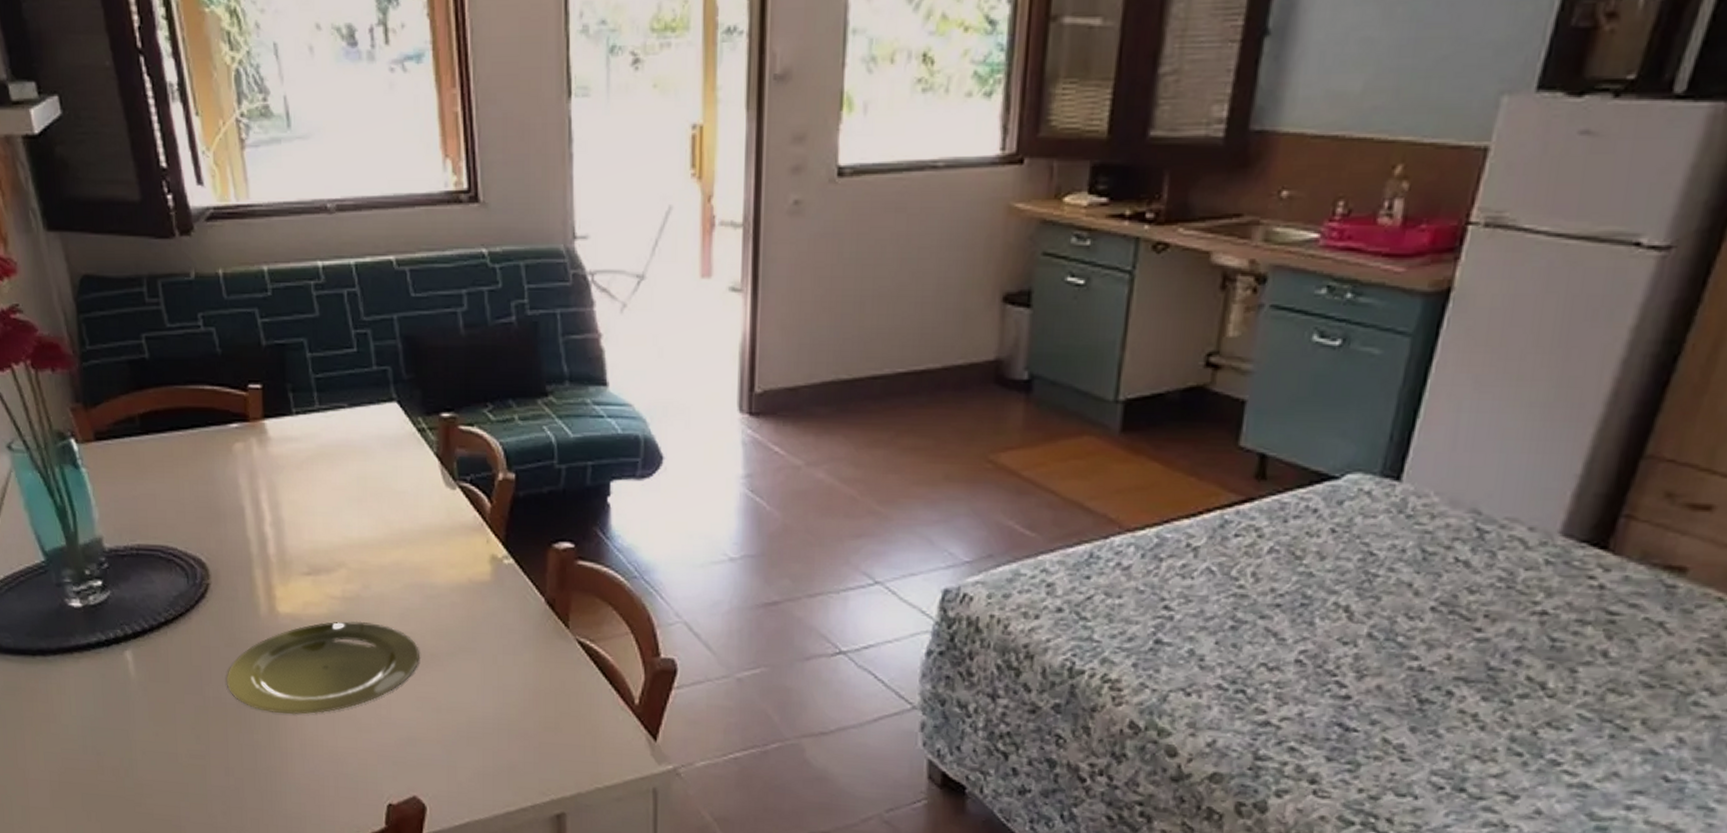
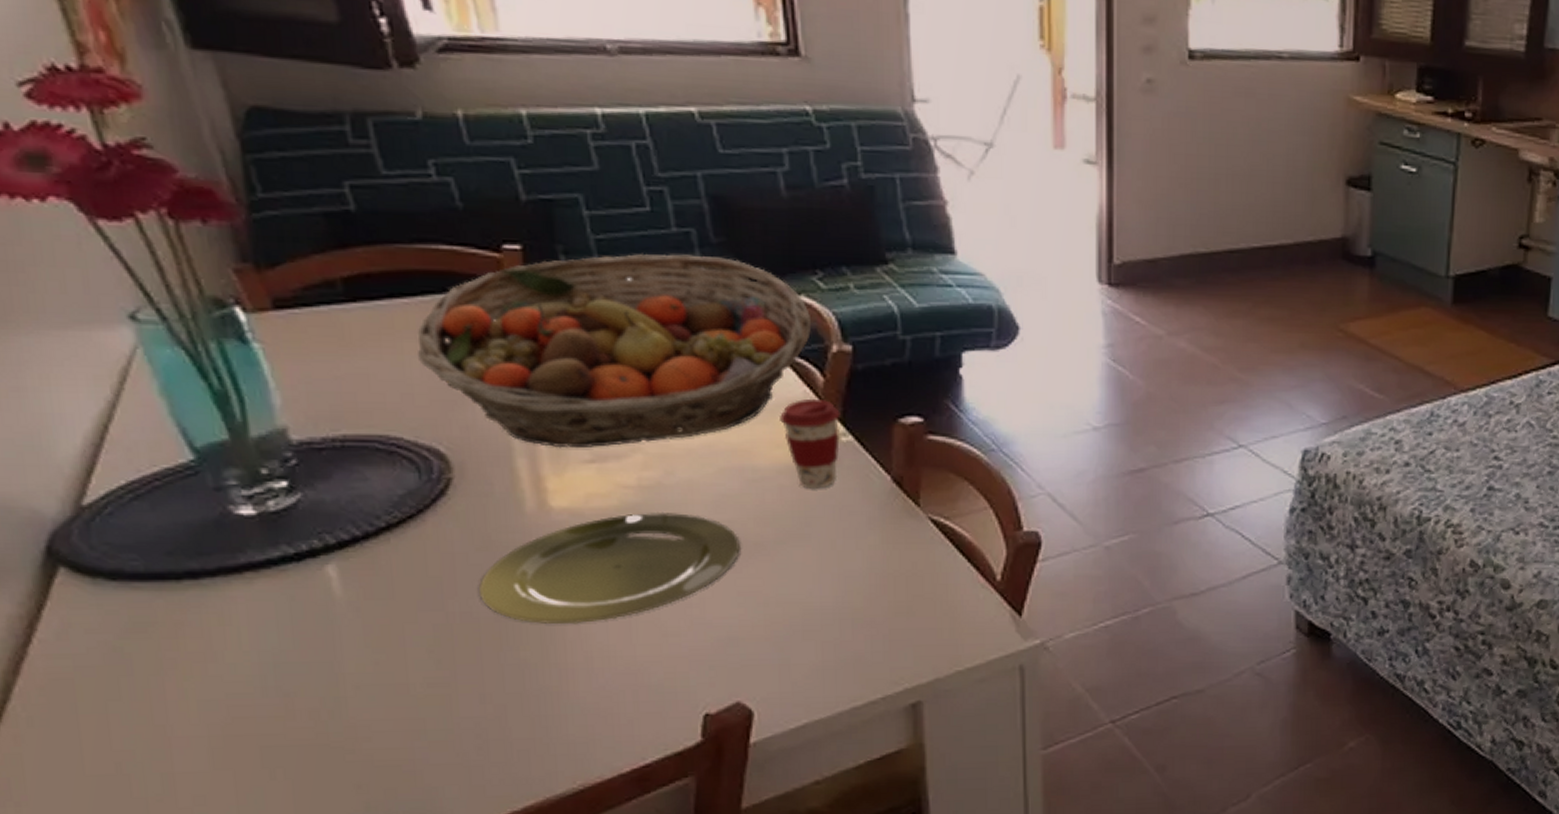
fruit basket: none [188,390,482,562] -> present [417,254,812,449]
coffee cup: none [454,524,504,608] -> present [780,399,841,490]

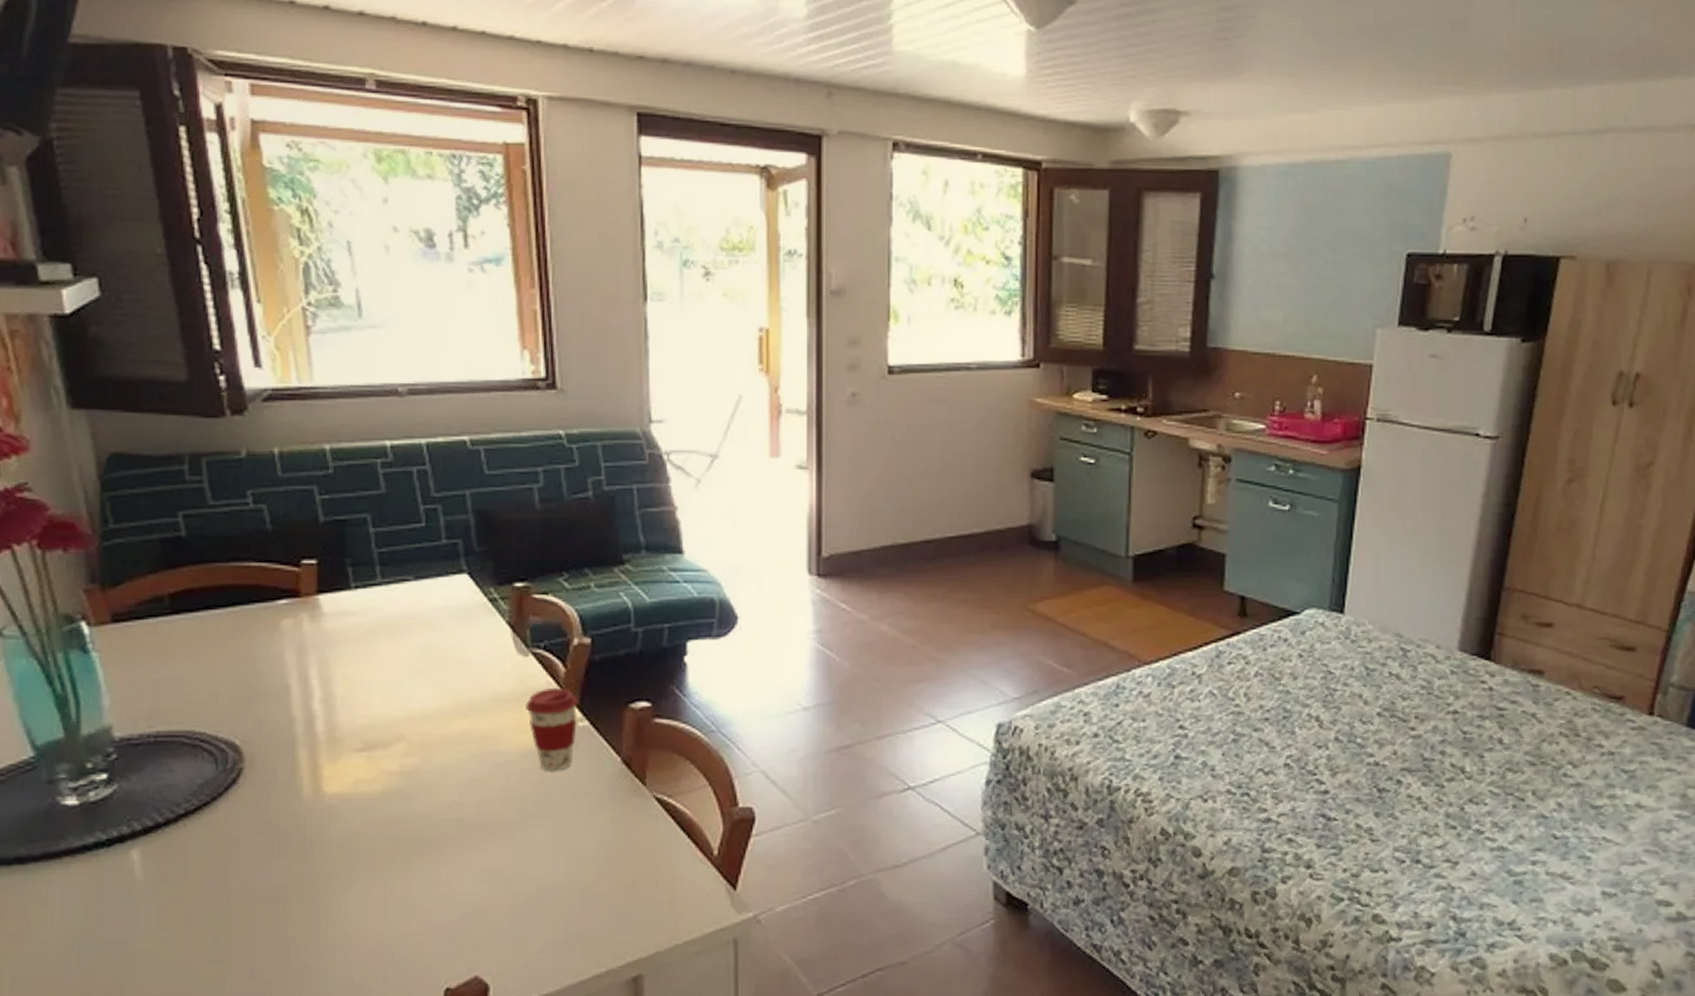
fruit basket: present [417,254,812,449] -> none [225,563,557,739]
plate: present [479,512,742,625] -> none [258,795,487,903]

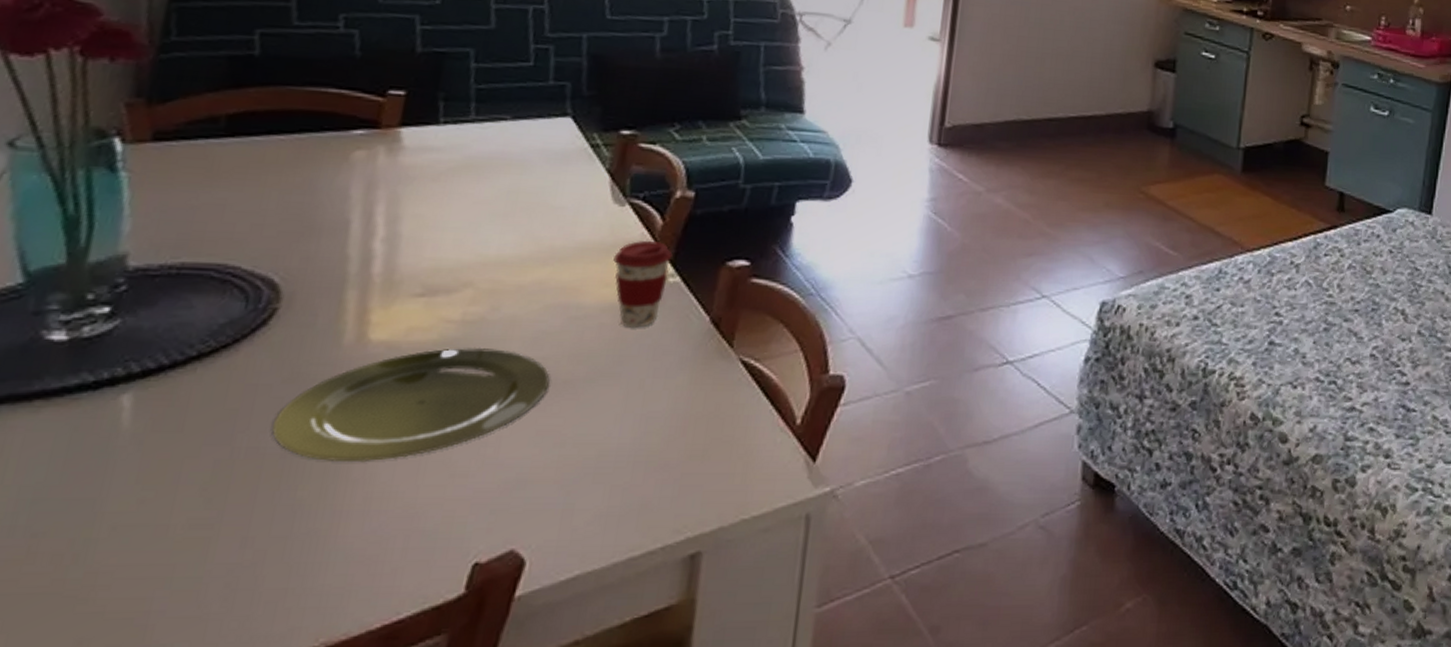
plate: none [258,795,487,903] -> present [272,347,550,463]

